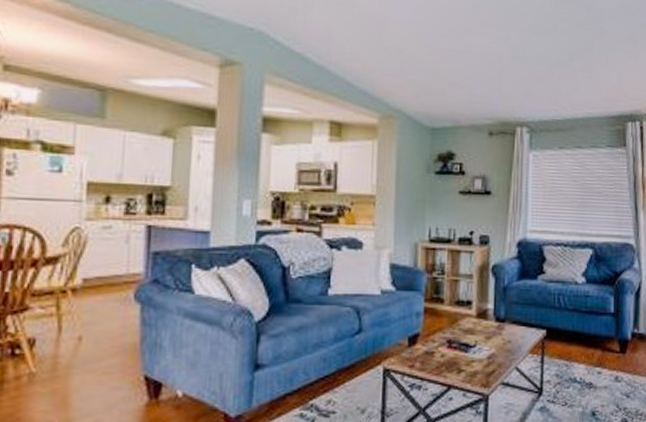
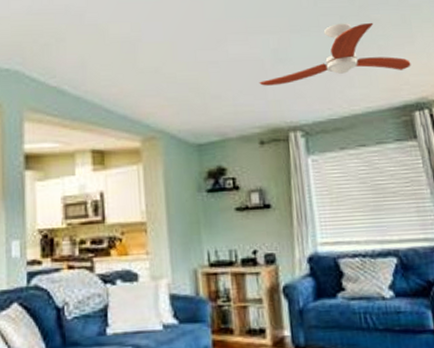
ceiling fan: none [495,30,632,83] -> present [259,22,411,86]

